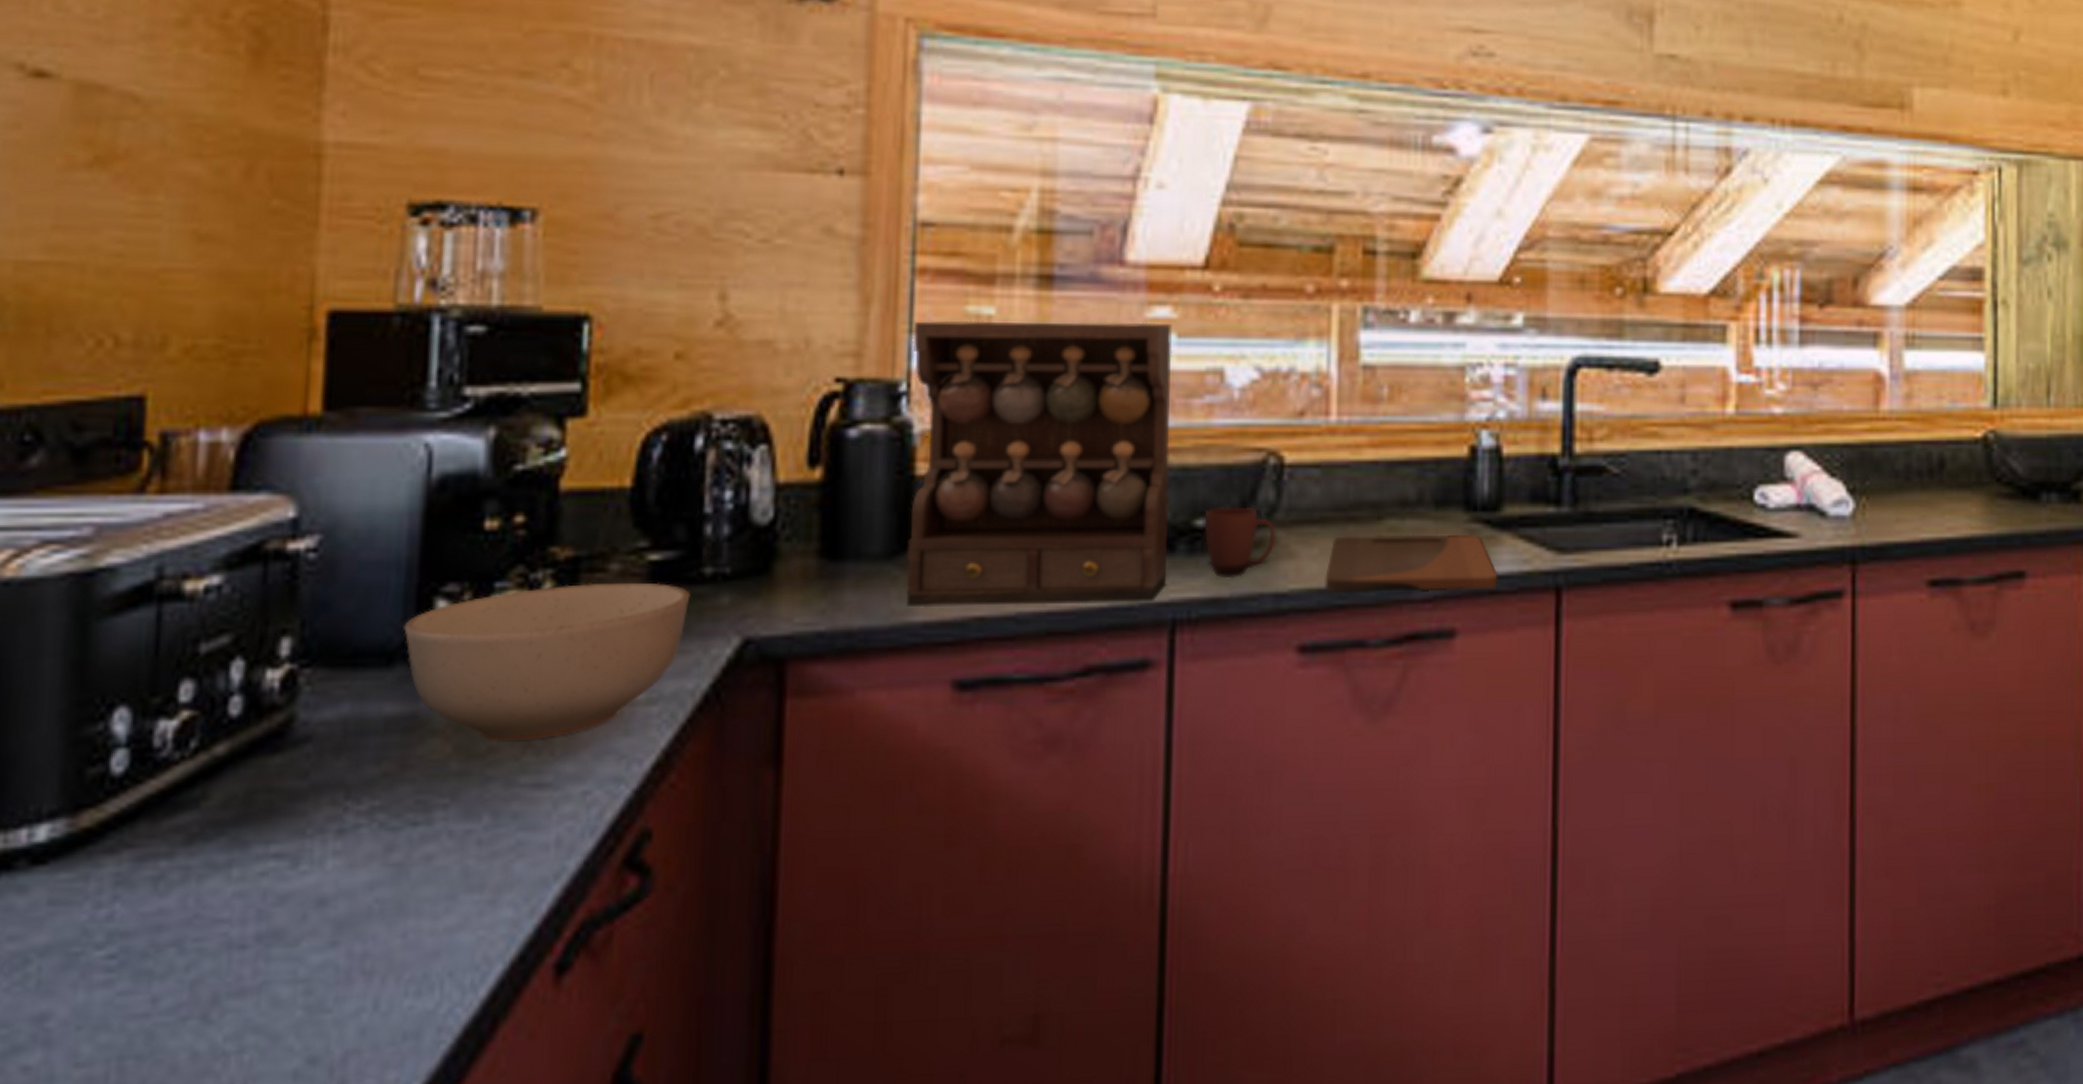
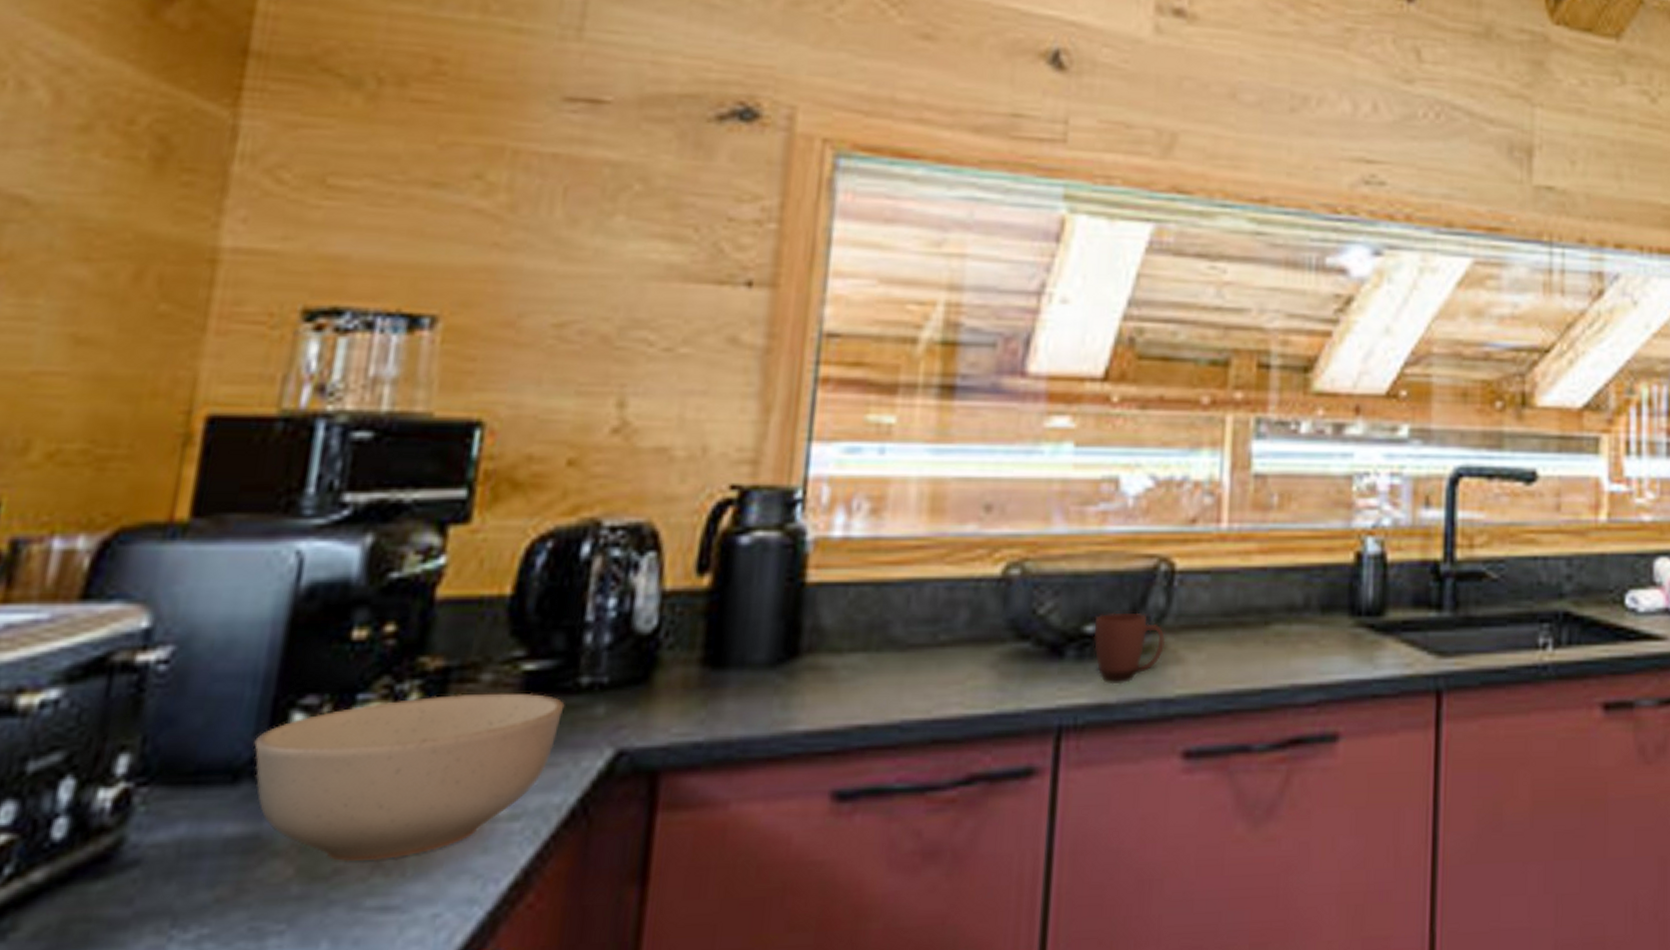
spice rack: present [905,320,1173,608] -> none [788,429,1070,717]
cutting board: present [1324,534,1498,592] -> none [1211,639,1381,697]

